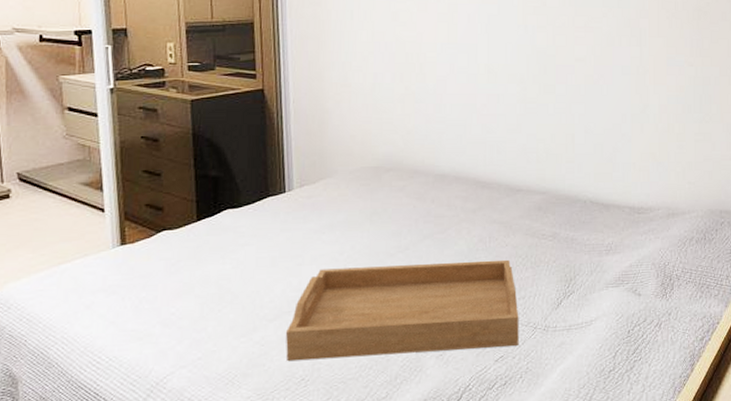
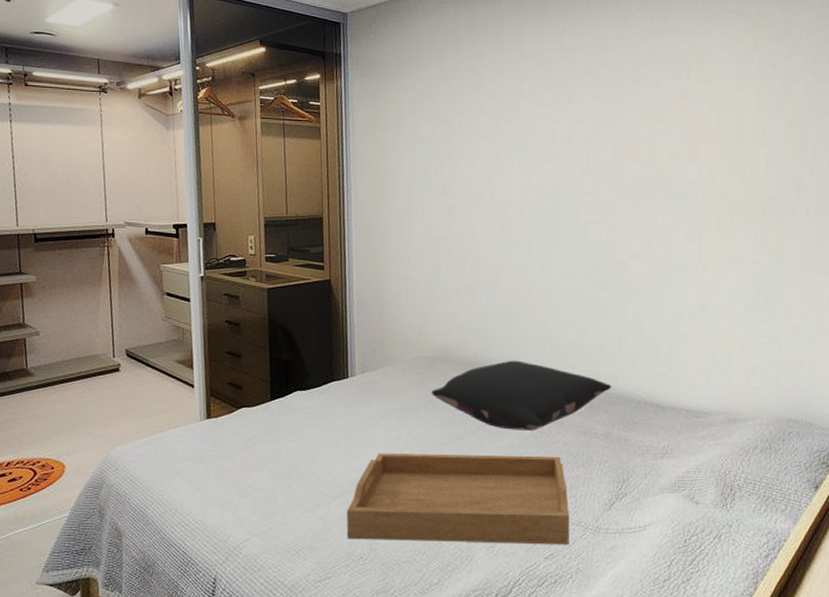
pillow: none [376,166,559,237] -> present [431,360,612,431]

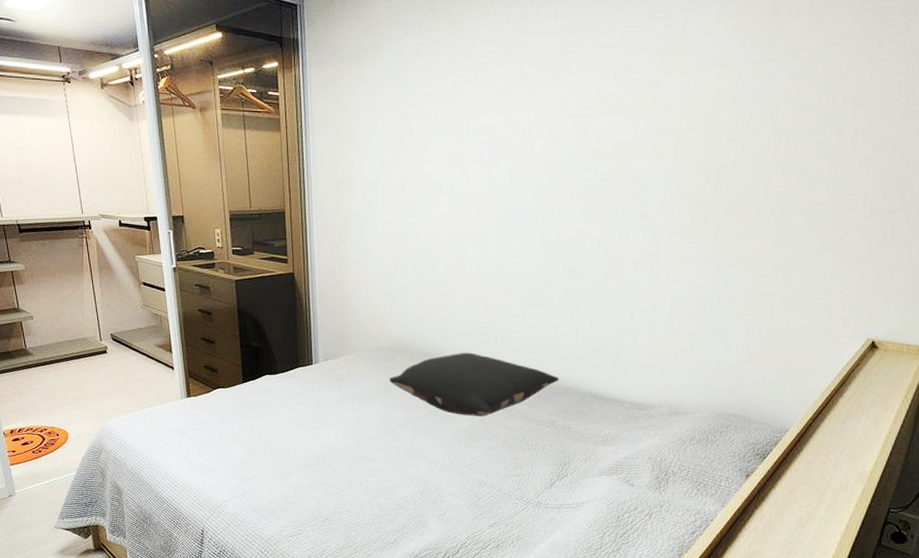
serving tray: present [346,453,570,544] -> none [314,432,514,515]

